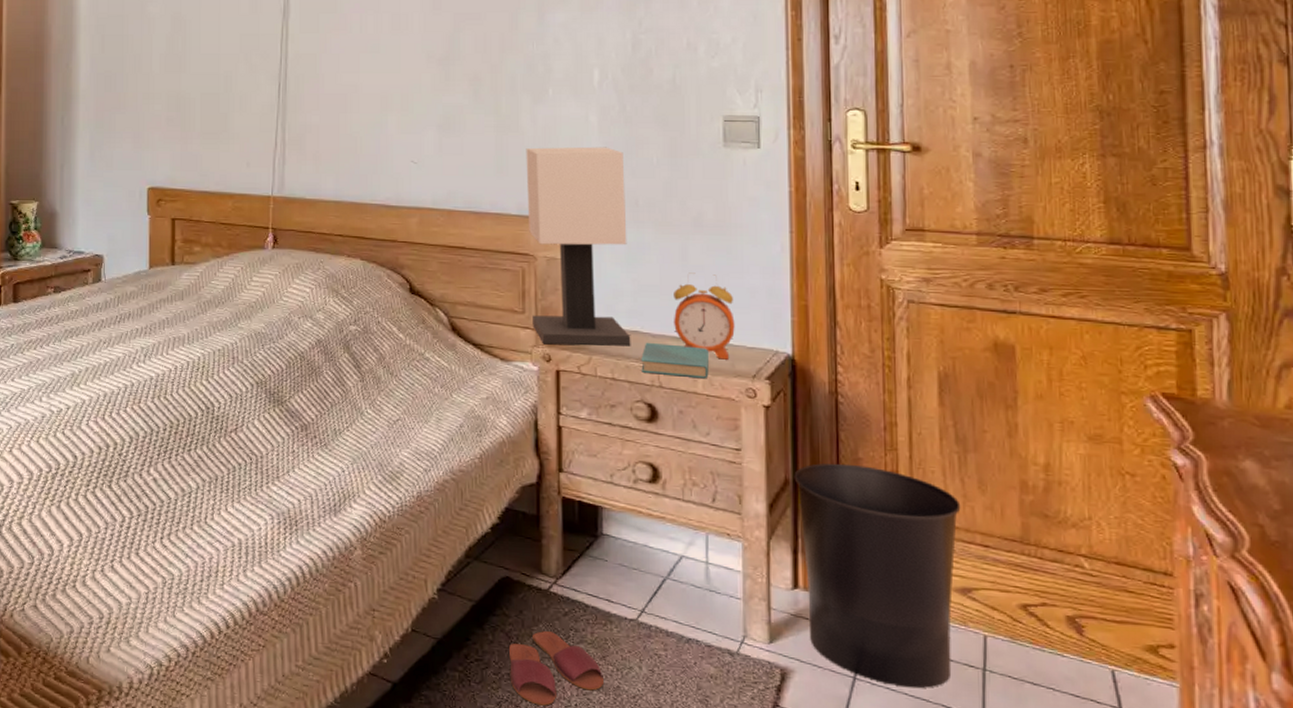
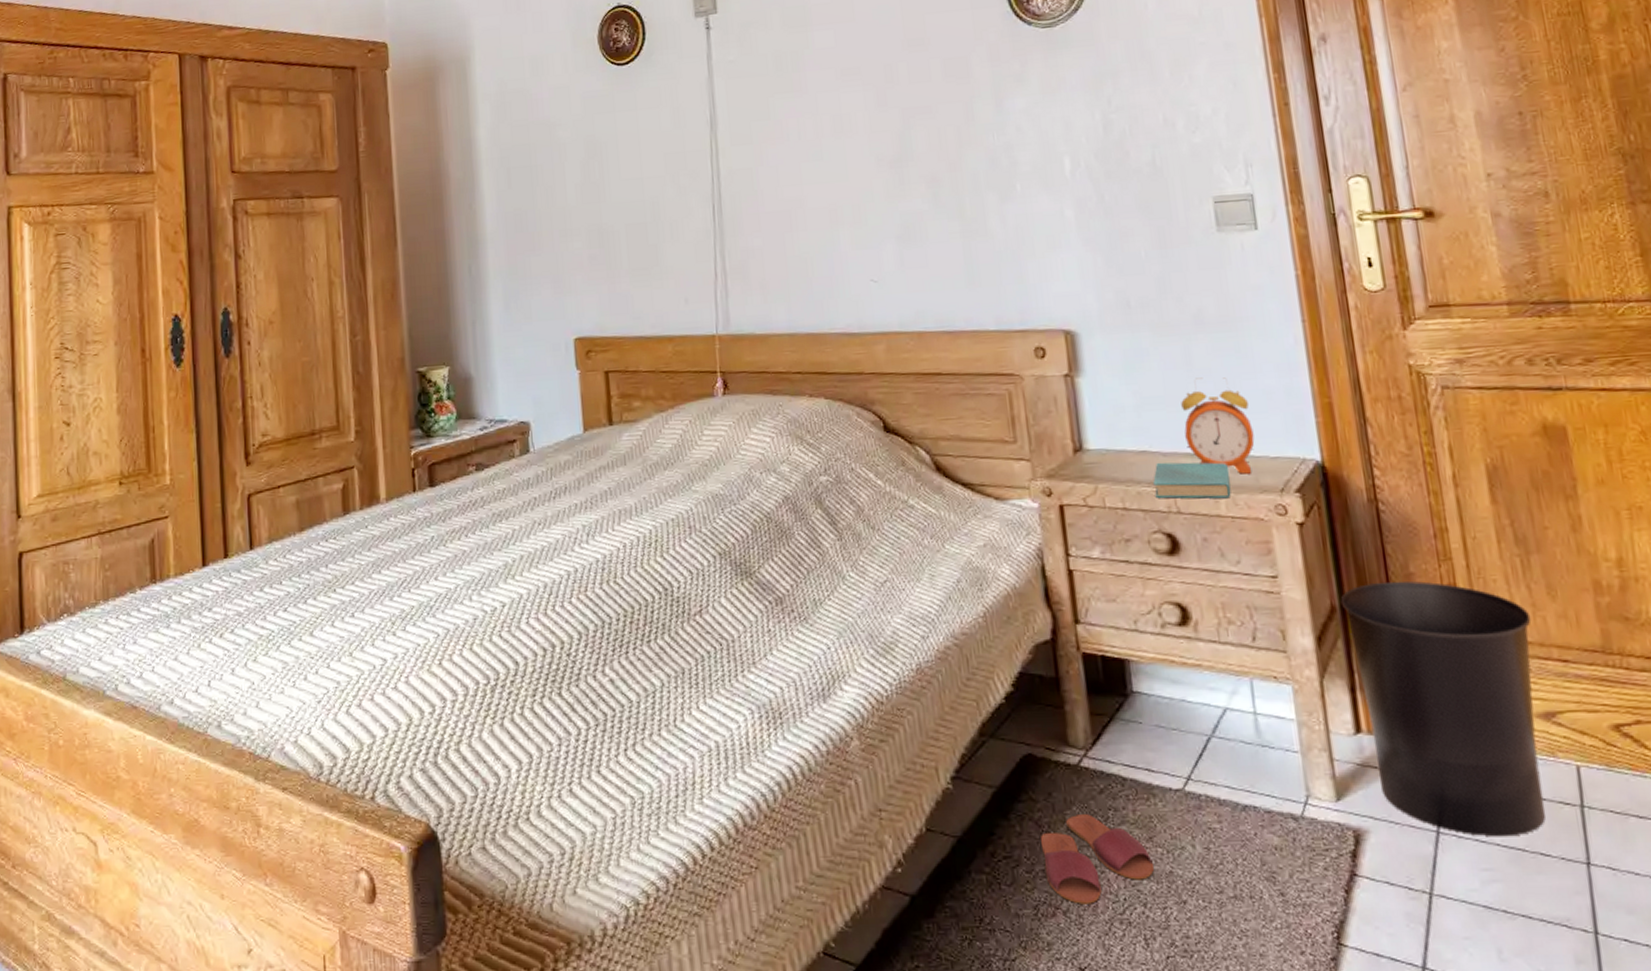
table lamp: present [526,146,631,346] -> none [998,243,1140,477]

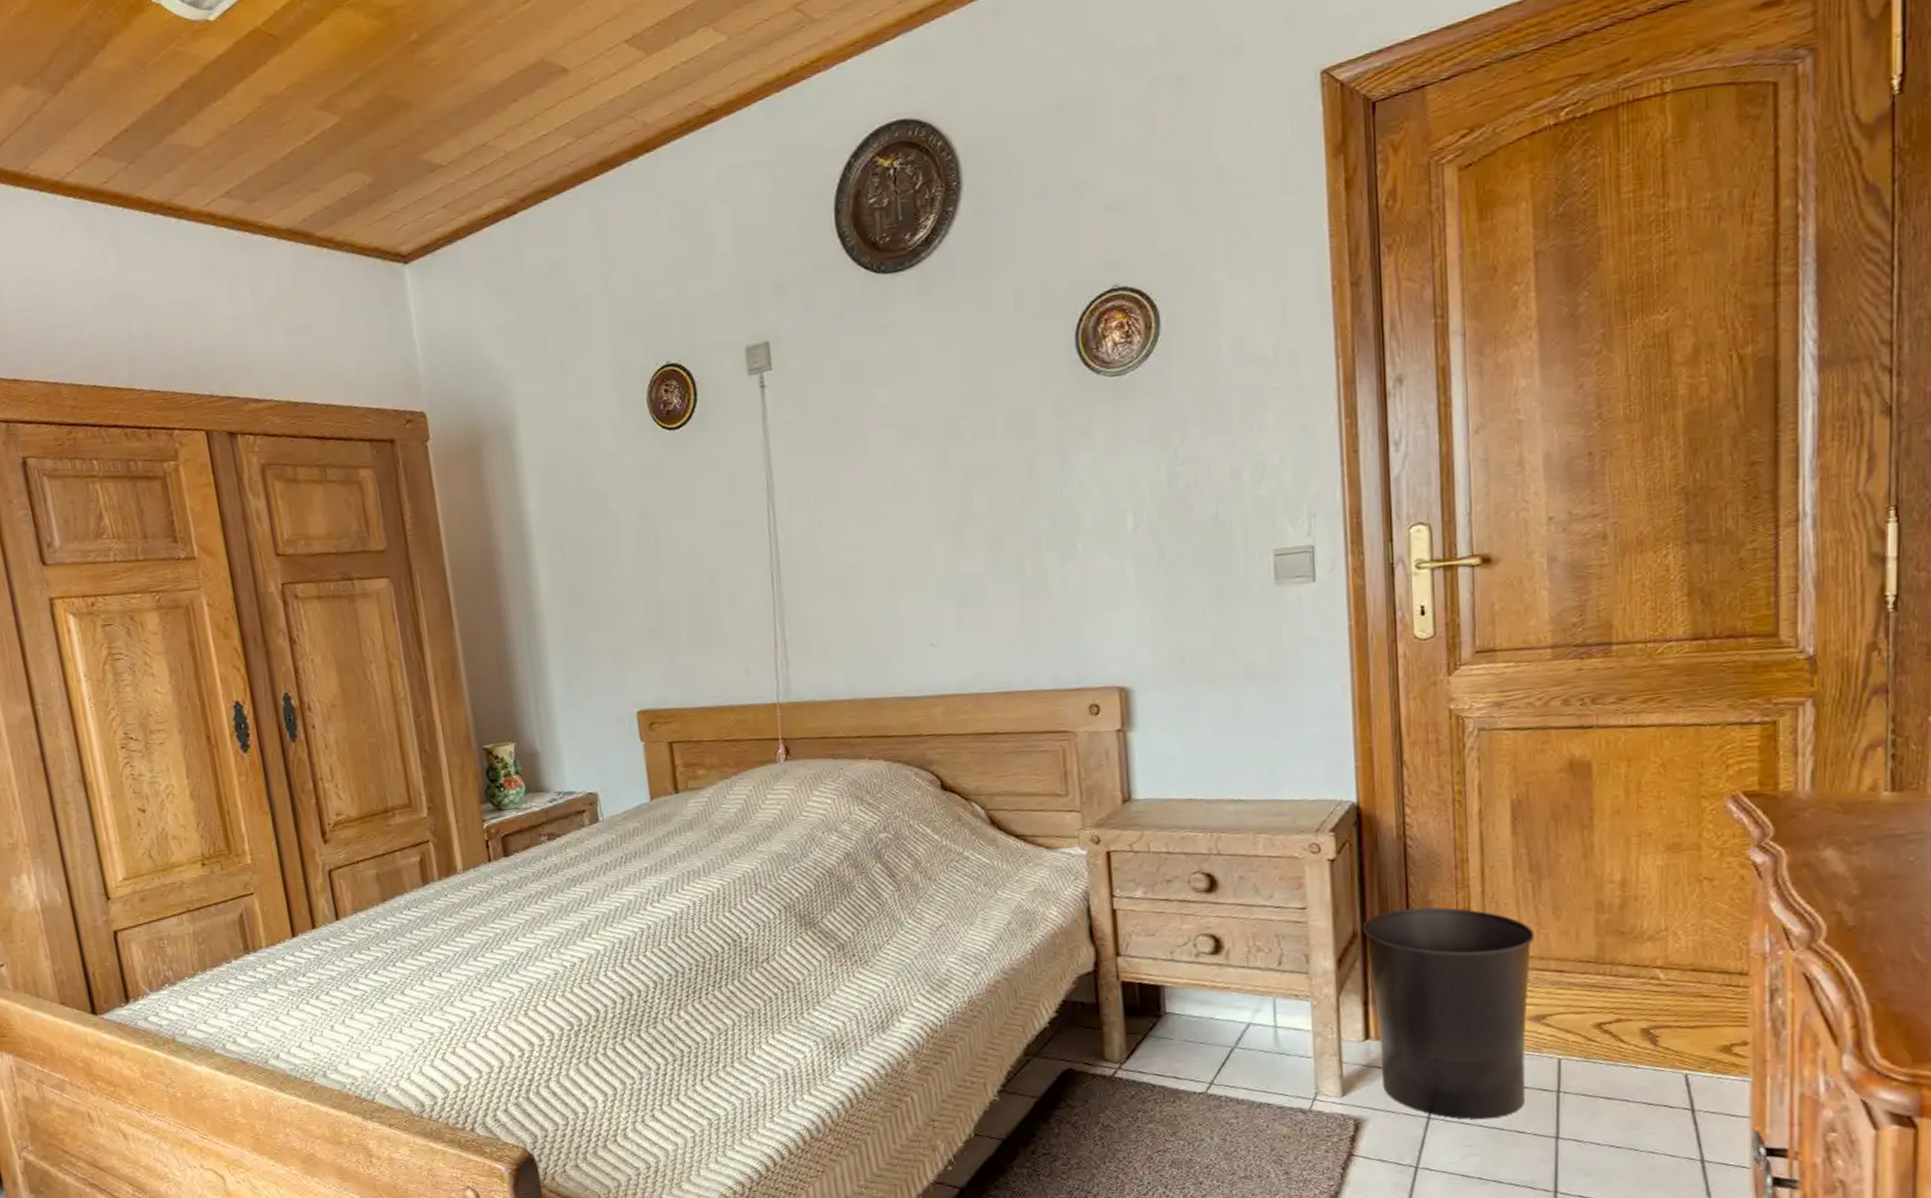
slippers: present [1041,814,1155,904] -> none [1077,1116,1177,1189]
book: present [1153,462,1231,499] -> none [1196,807,1269,842]
alarm clock: present [1181,377,1255,474] -> none [1228,727,1295,817]

